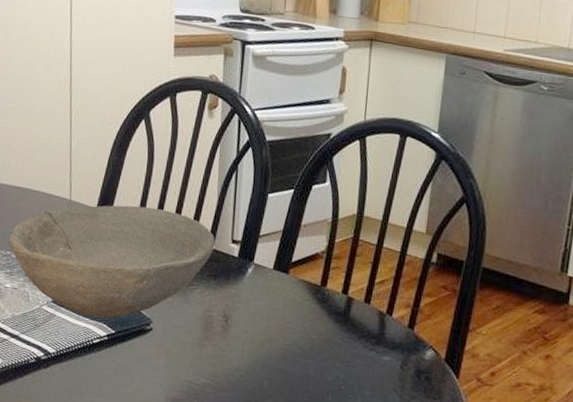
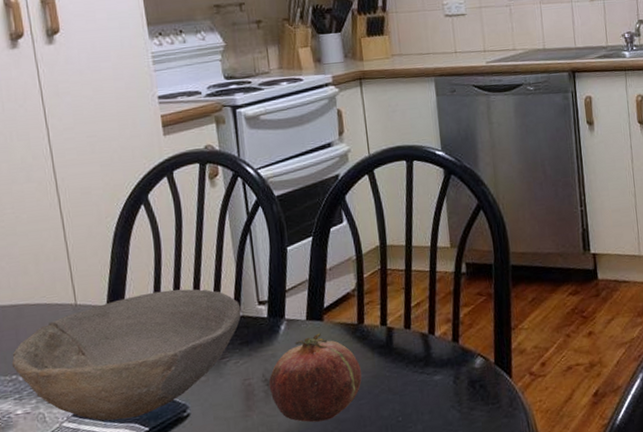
fruit: none [227,284,315,370] -> present [268,332,362,423]

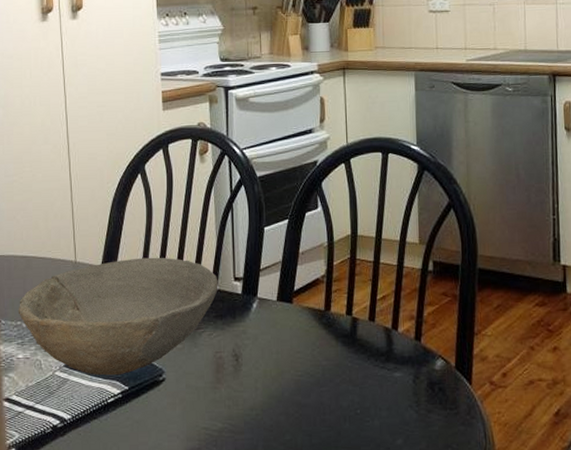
fruit: present [268,332,362,423] -> none [238,315,325,403]

